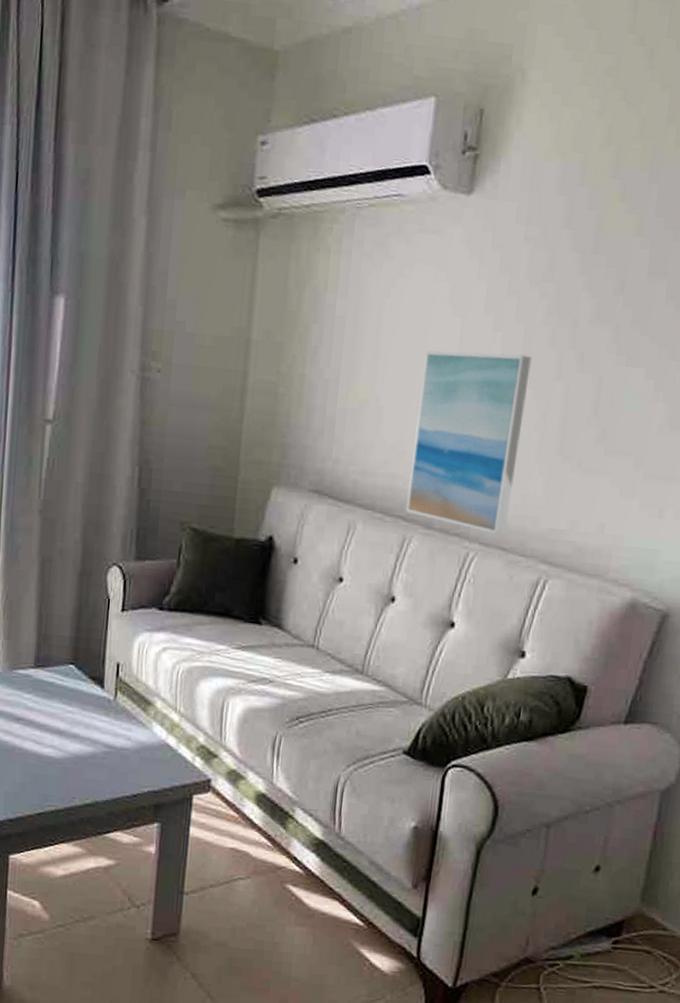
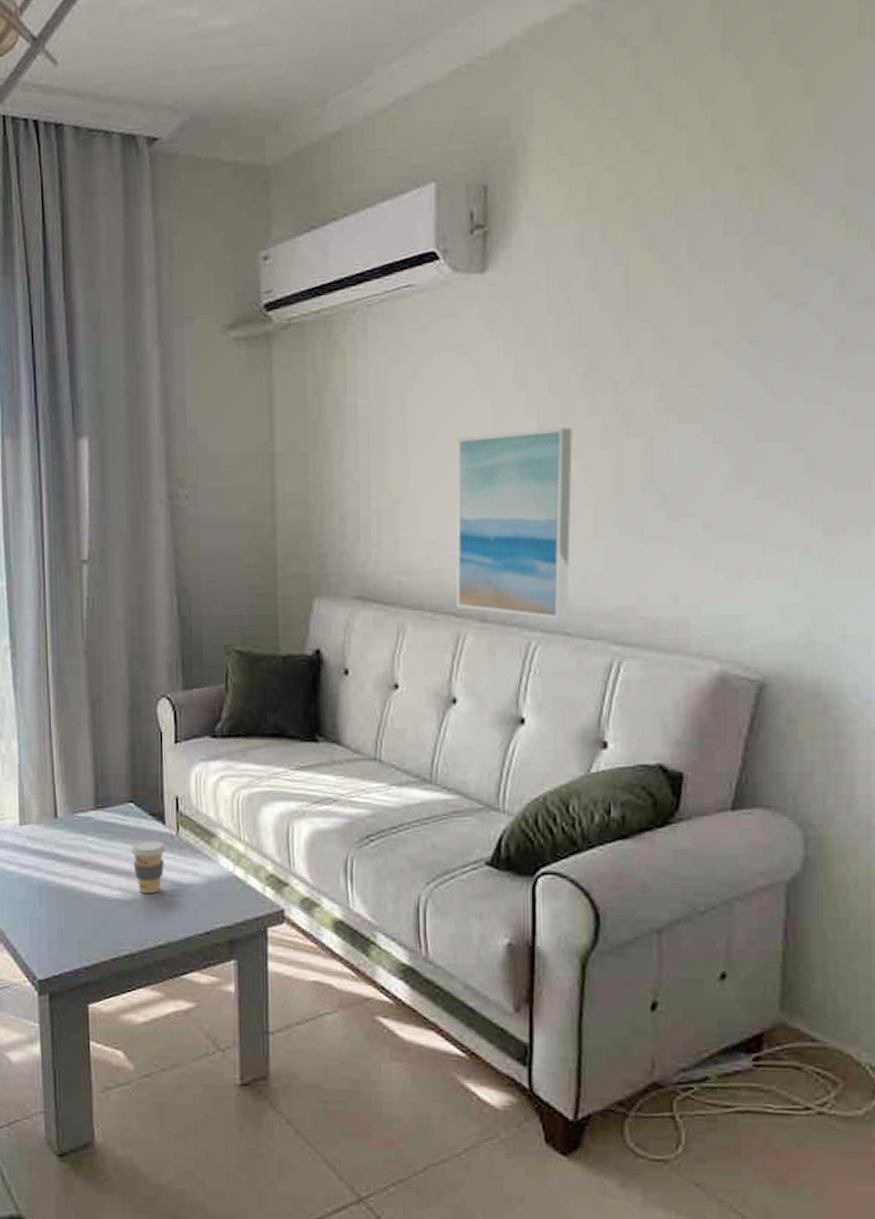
coffee cup: none [66,702,103,754] -> present [130,840,166,894]

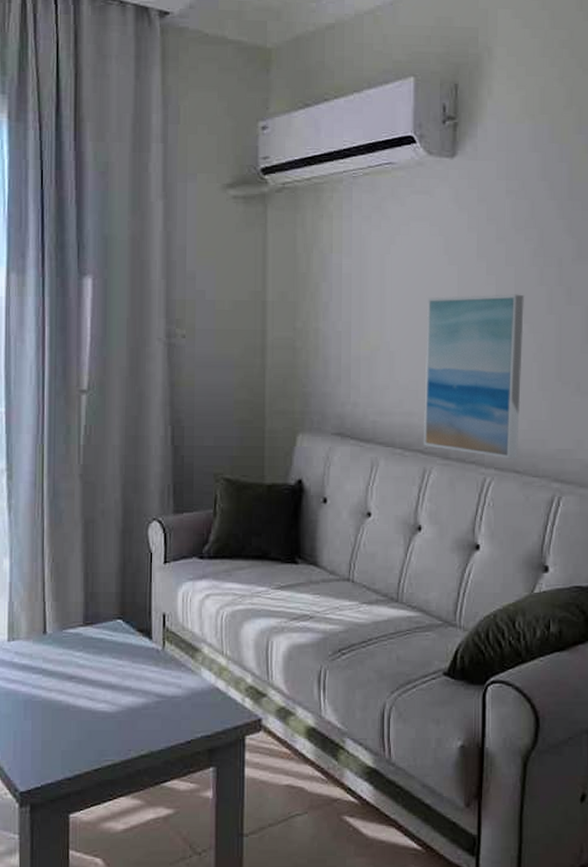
coffee cup: present [130,840,166,894] -> none [117,655,152,706]

